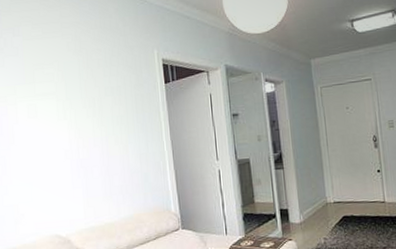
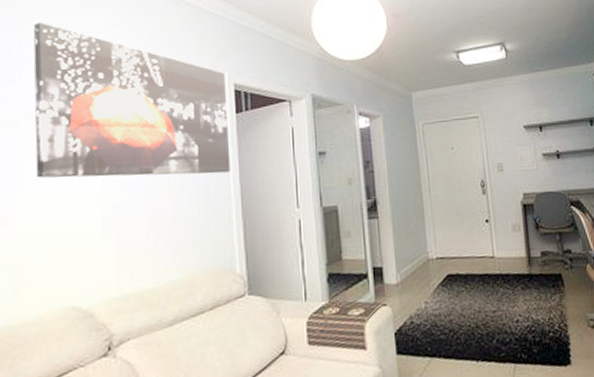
wall art: none [9,16,163,139] -> present [33,22,231,178]

